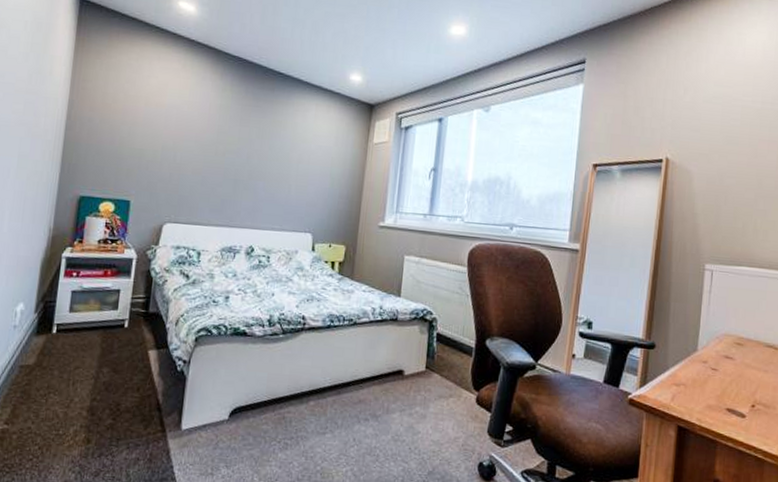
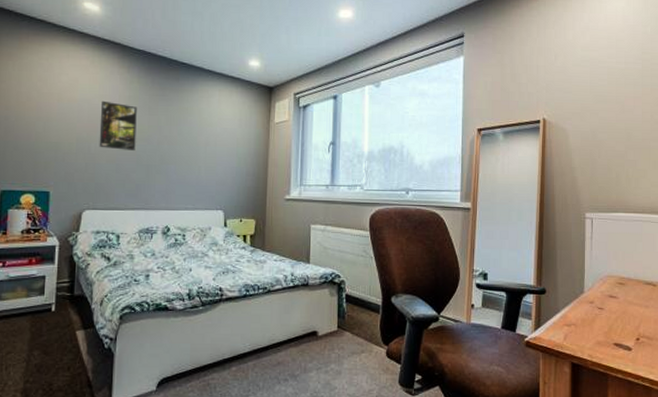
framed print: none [185,107,228,163] -> present [99,100,137,150]

